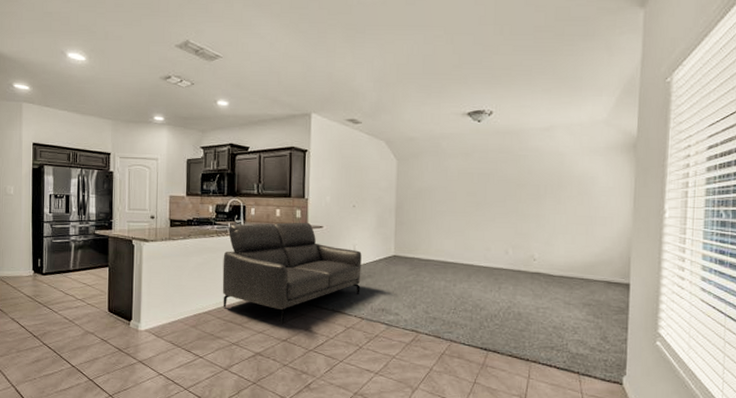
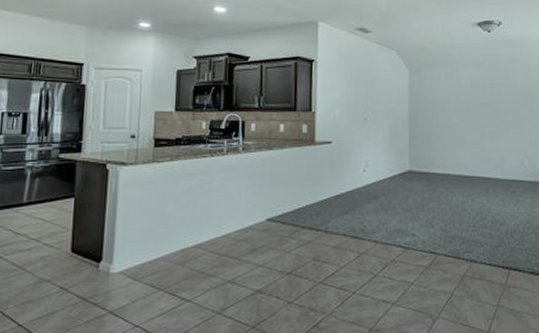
sofa: present [222,222,362,325] -> none [216,137,375,255]

